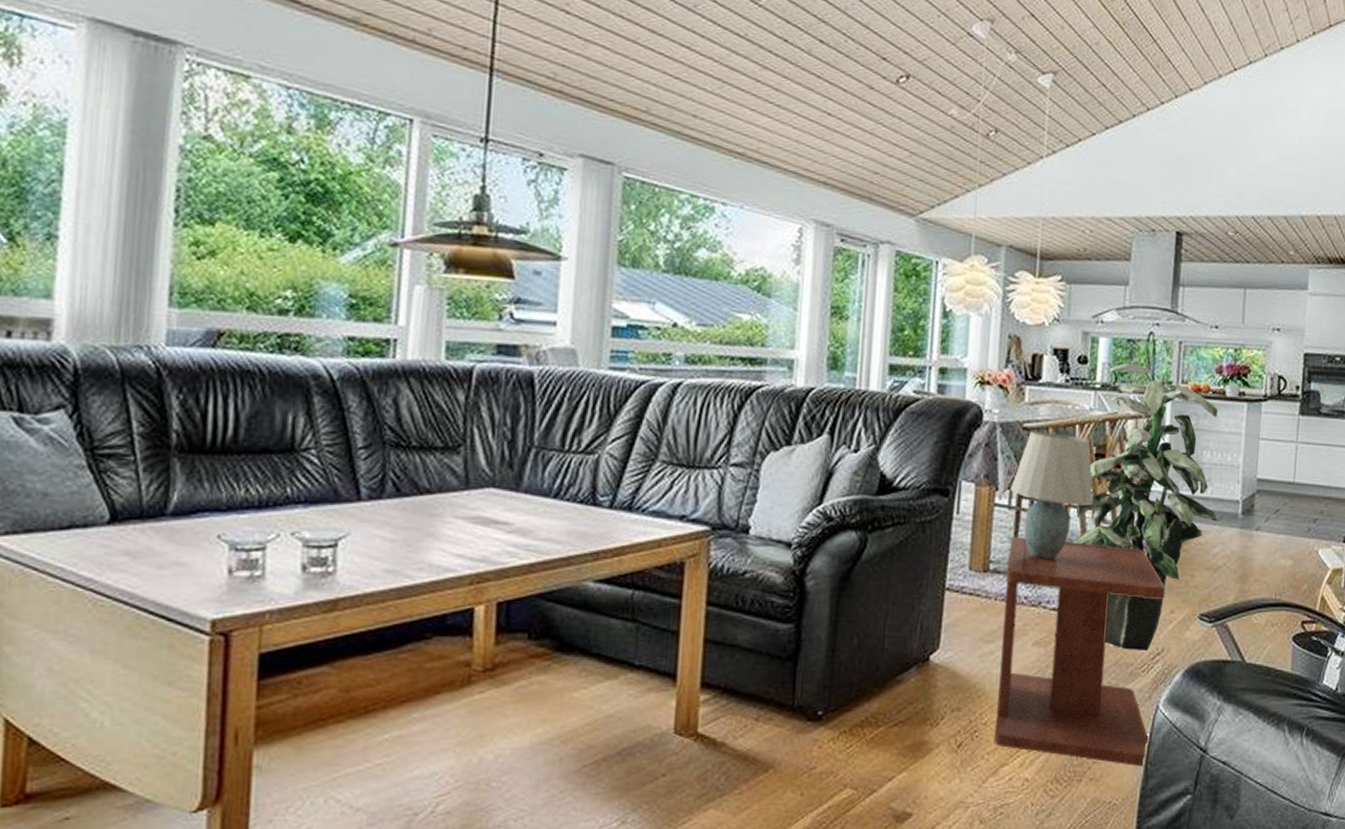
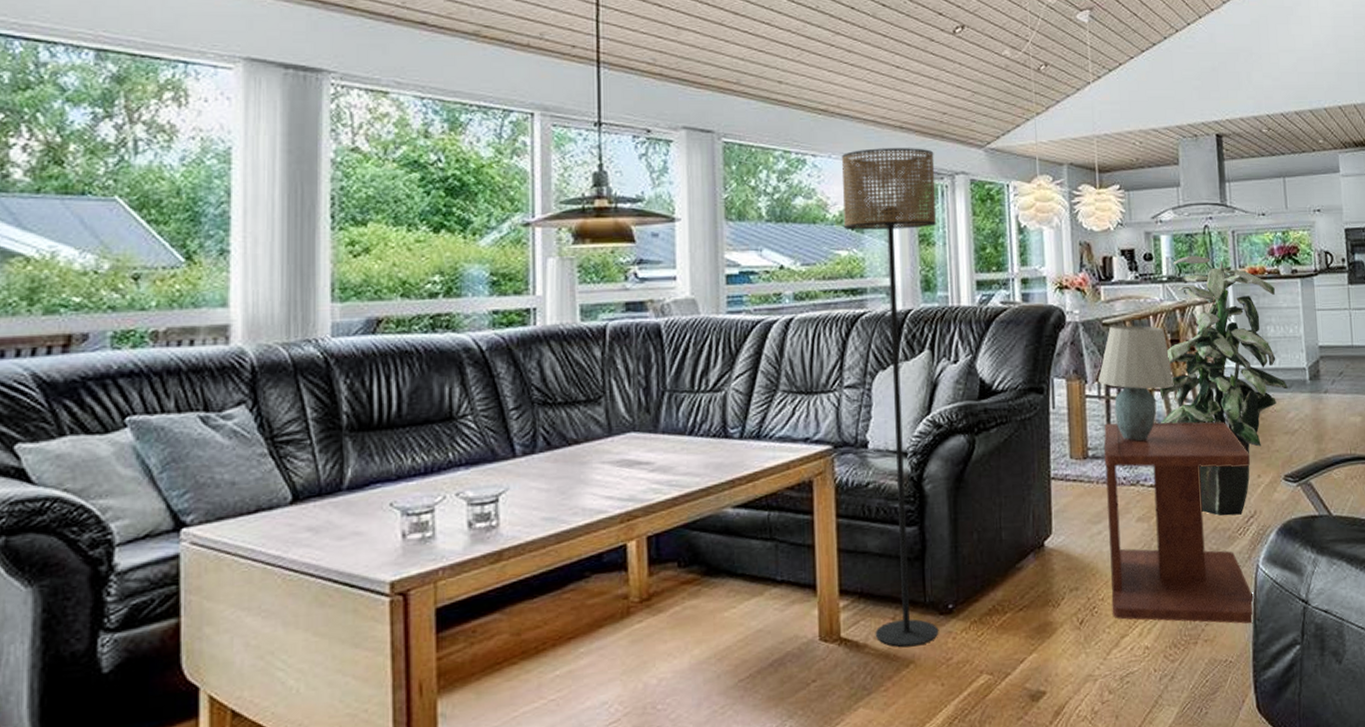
floor lamp: none [735,203,859,751] -> present [841,148,939,647]

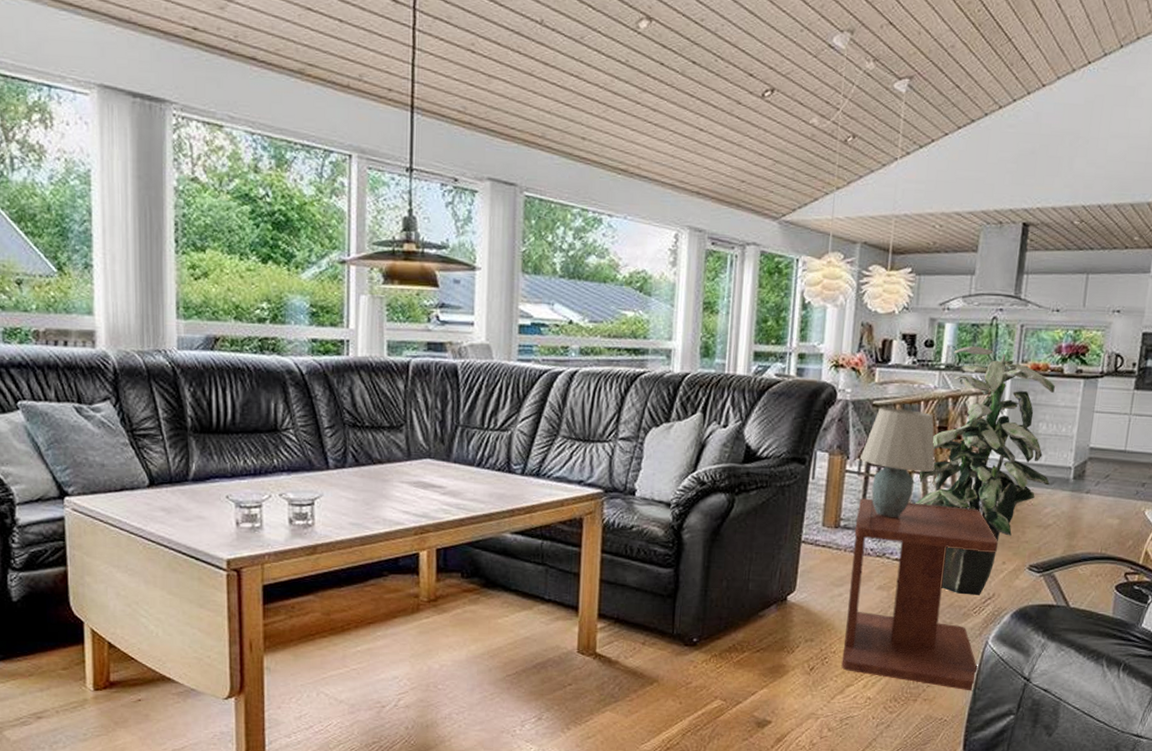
floor lamp: present [841,148,939,647] -> none [626,212,728,669]

